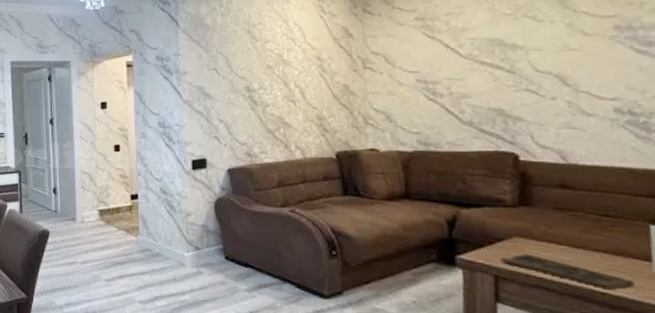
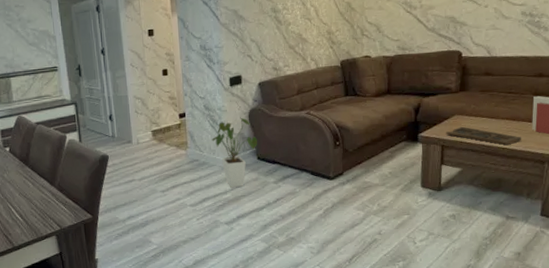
house plant: none [168,206,226,290] -> present [212,117,258,188]

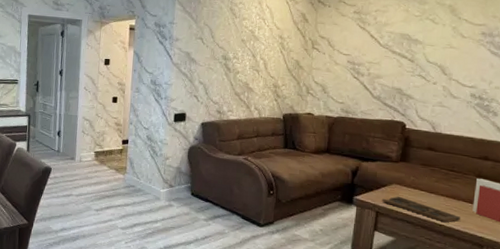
house plant: present [212,117,258,188] -> none [150,152,194,219]

